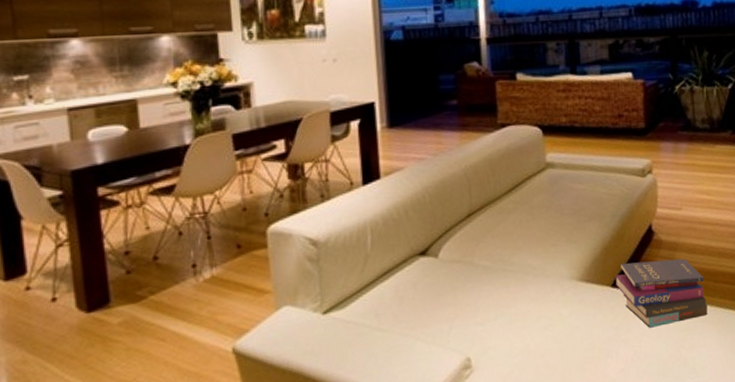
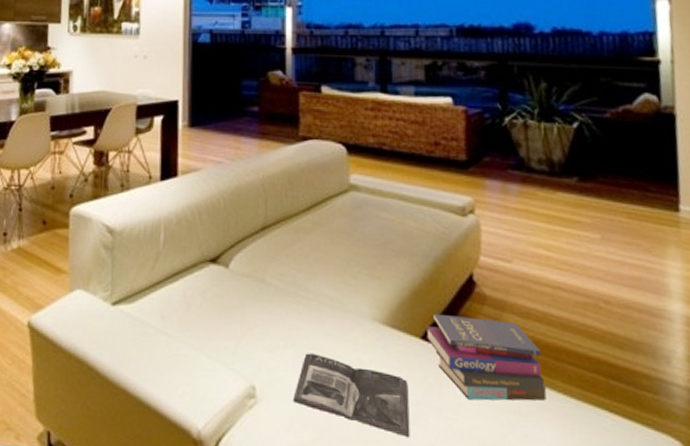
magazine: none [505,318,605,370] -> present [293,353,410,437]

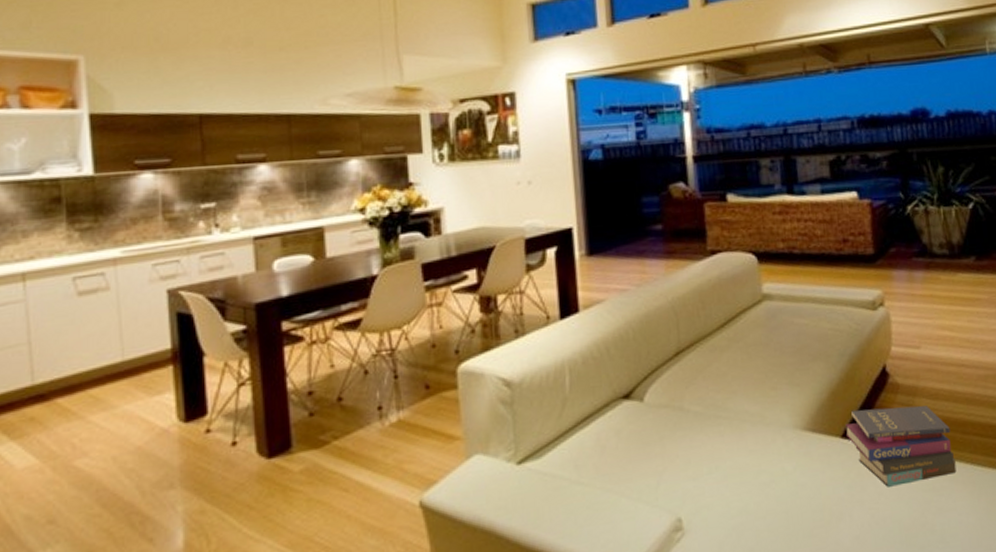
magazine: present [293,353,410,437] -> none [721,472,837,536]

